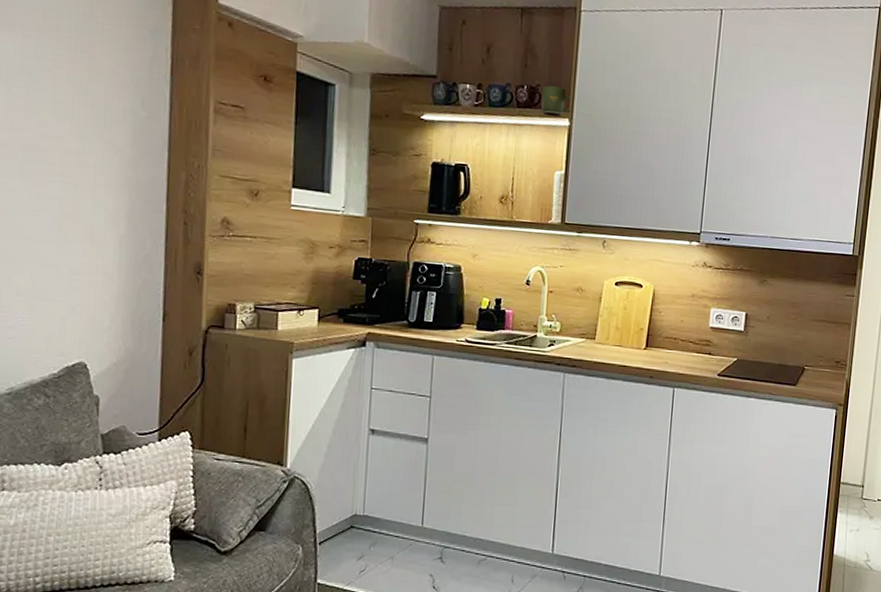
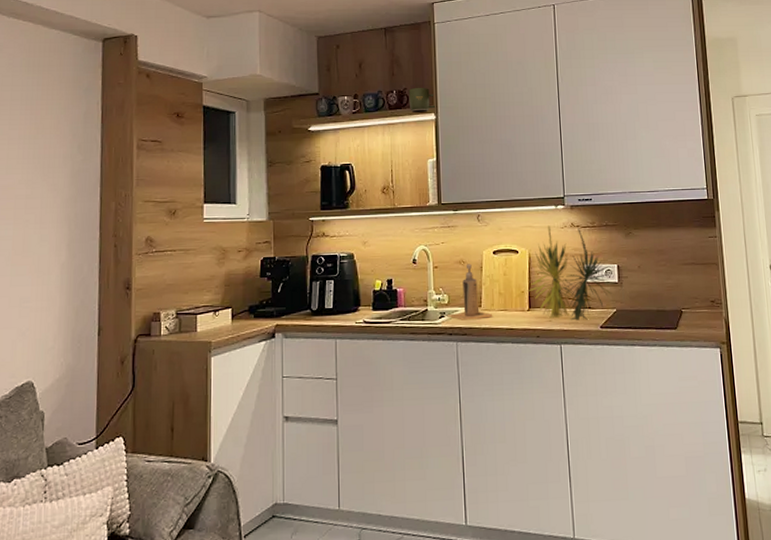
soap dispenser: none [556,292,607,352] -> present [446,264,493,320]
plant: none [646,262,739,366] -> present [527,225,612,321]

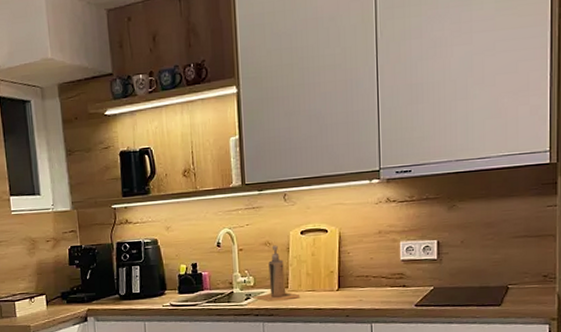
mug: present [408,88,437,114] -> none [207,58,239,88]
plant: present [527,225,612,321] -> none [337,201,431,300]

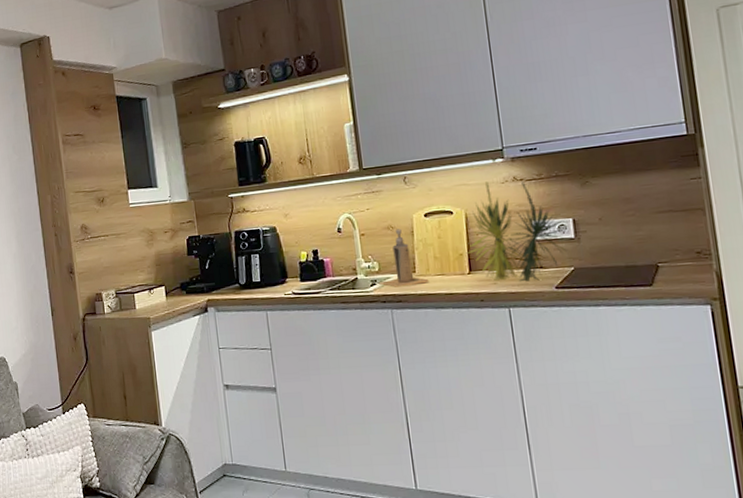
plant: none [337,201,431,300] -> present [466,181,567,282]

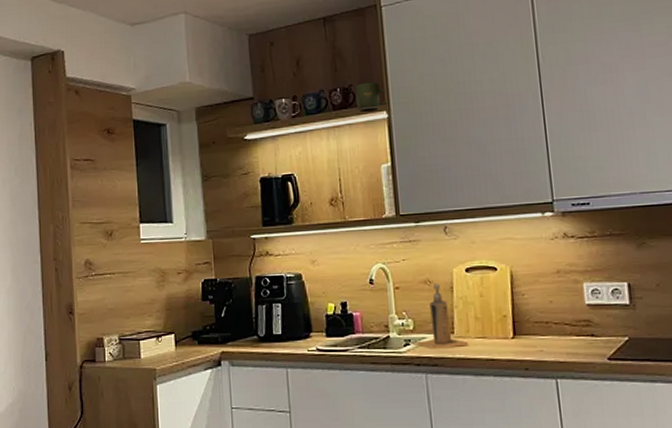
mug: none [317,48,350,77] -> present [354,82,389,113]
plant: present [466,181,567,282] -> none [510,236,622,351]

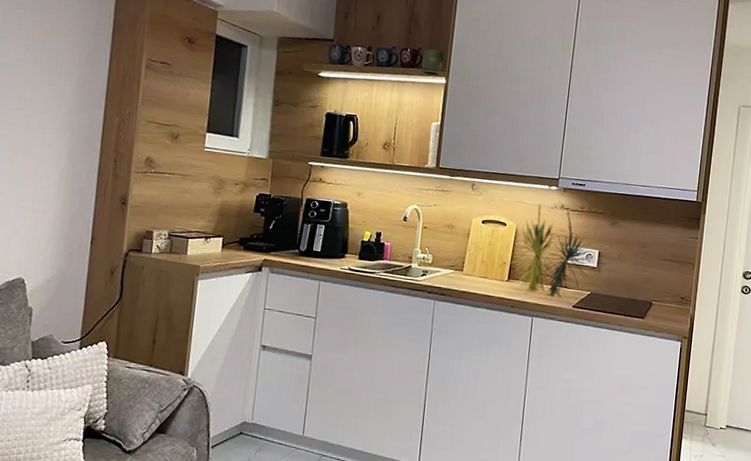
soap dispenser: present [412,283,469,349] -> none [428,229,473,283]
plant: none [510,236,622,351] -> present [509,204,593,298]

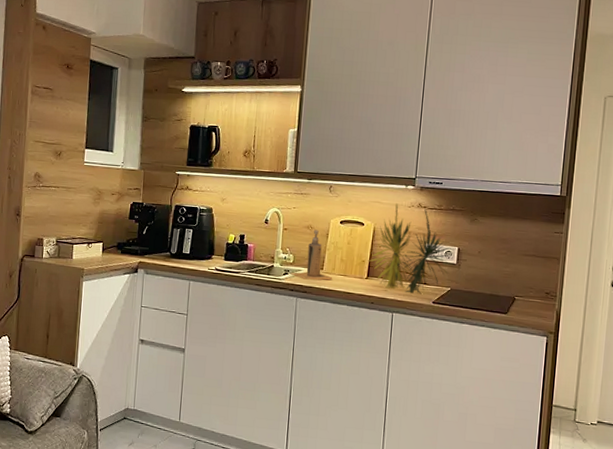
mug: present [421,49,449,76] -> none [277,59,304,85]
soap dispenser: none [428,229,473,283] -> present [290,229,333,281]

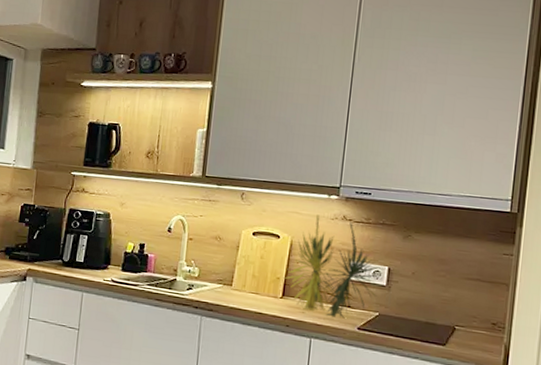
soap dispenser: present [290,229,333,281] -> none [194,241,243,299]

